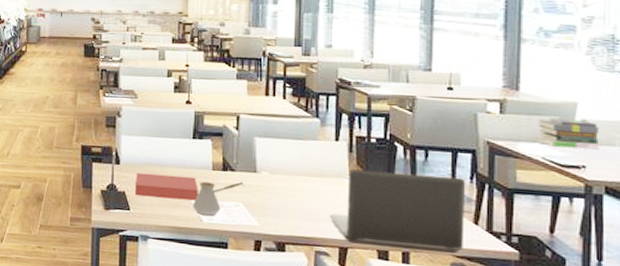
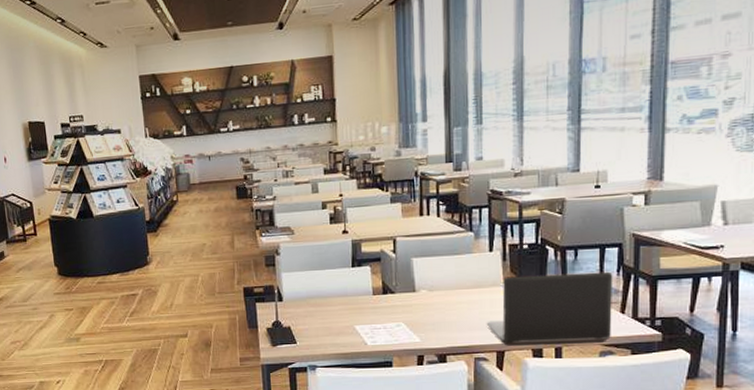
book: present [135,172,198,201] -> none [299,304,361,329]
coffee pot: present [192,182,244,217] -> none [356,303,404,340]
books: present [534,119,599,149] -> none [677,202,736,231]

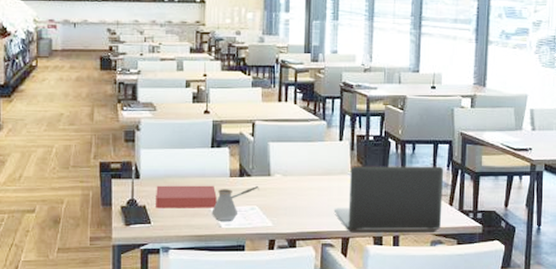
book: none [299,304,361,329] -> present [156,185,217,209]
coffee pot: none [356,303,404,340] -> present [211,186,259,222]

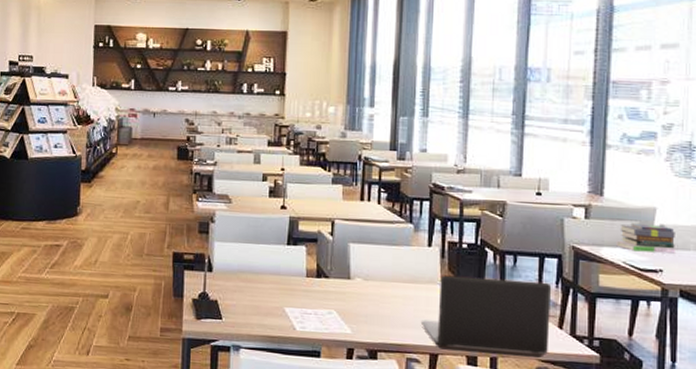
book: present [156,185,217,209] -> none [228,280,292,309]
coffee pot: present [211,186,259,222] -> none [286,289,338,325]
books: none [496,110,542,134] -> present [616,224,675,254]

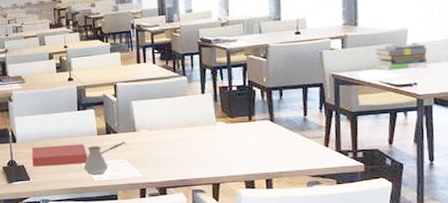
book: none [228,280,292,309] -> present [31,143,88,167]
coffee pot: none [286,289,338,325] -> present [83,142,126,176]
laptop computer: present [420,275,552,358] -> none [201,109,317,179]

